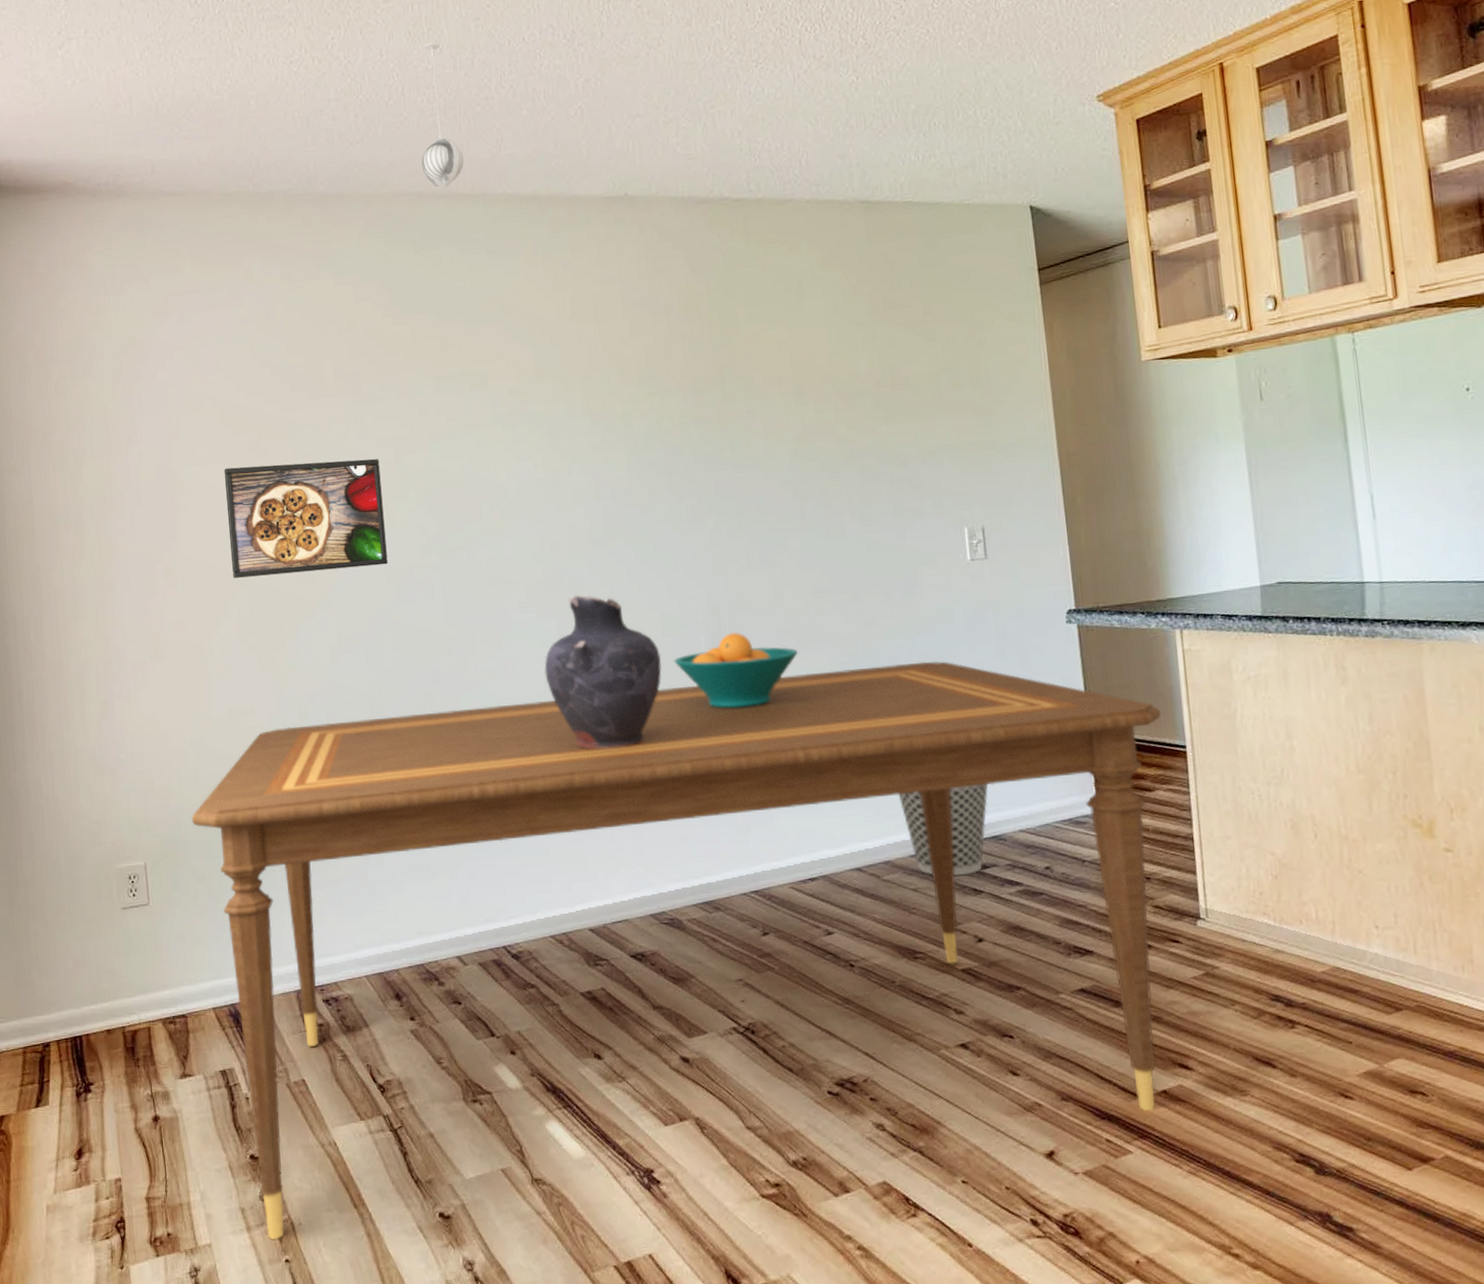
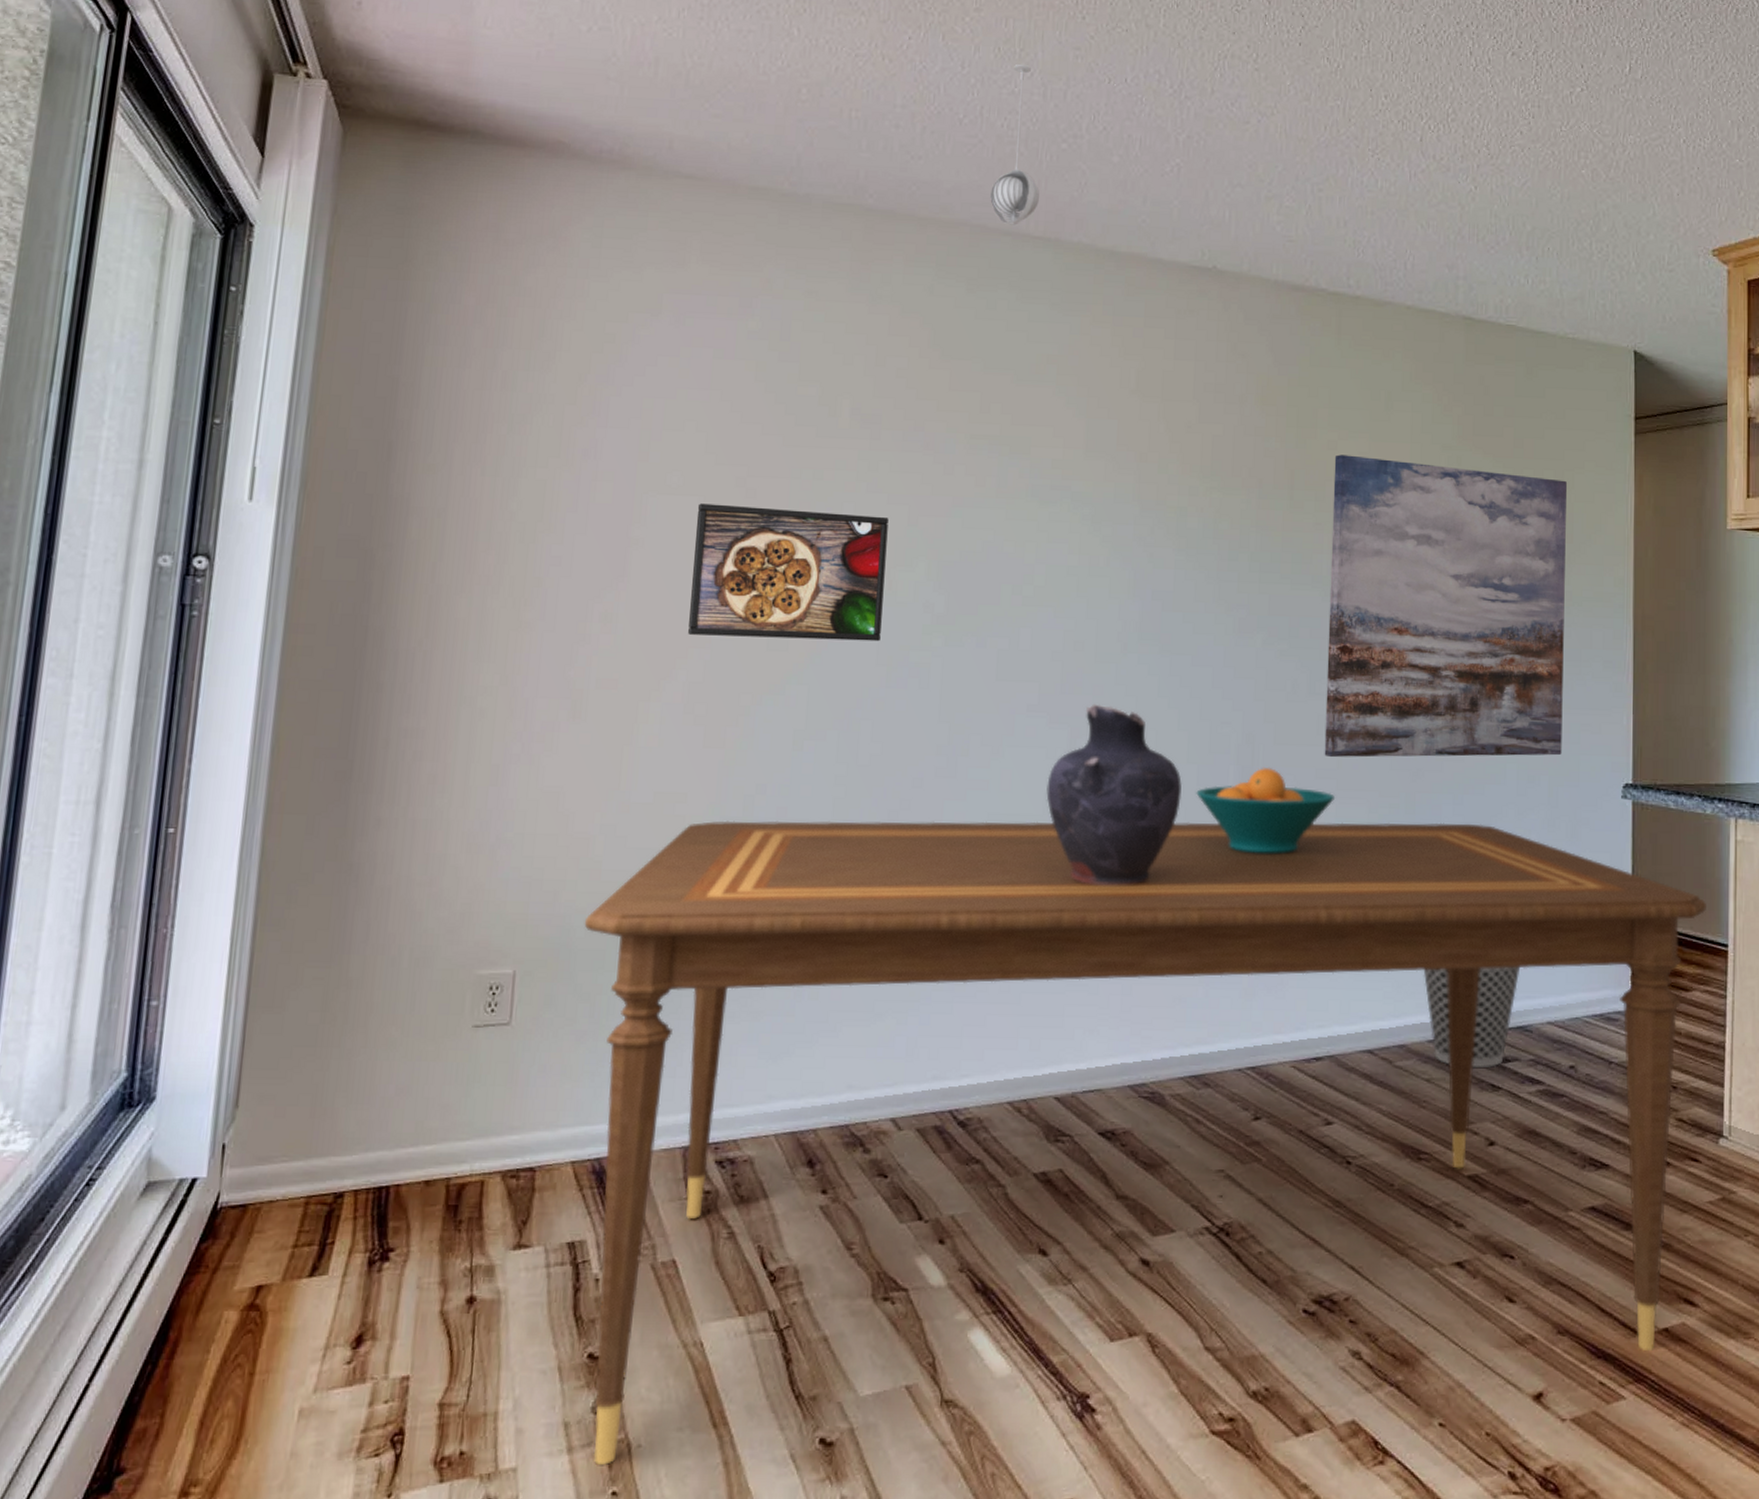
wall art: none [758,338,1004,617] -> present [1324,454,1567,758]

